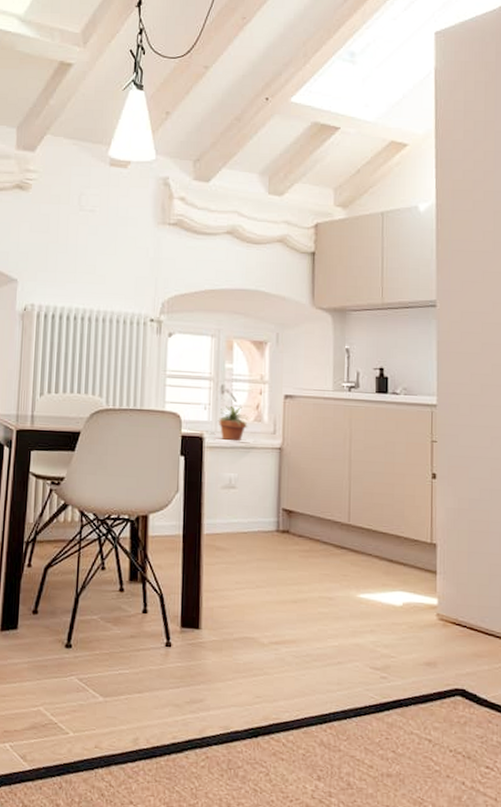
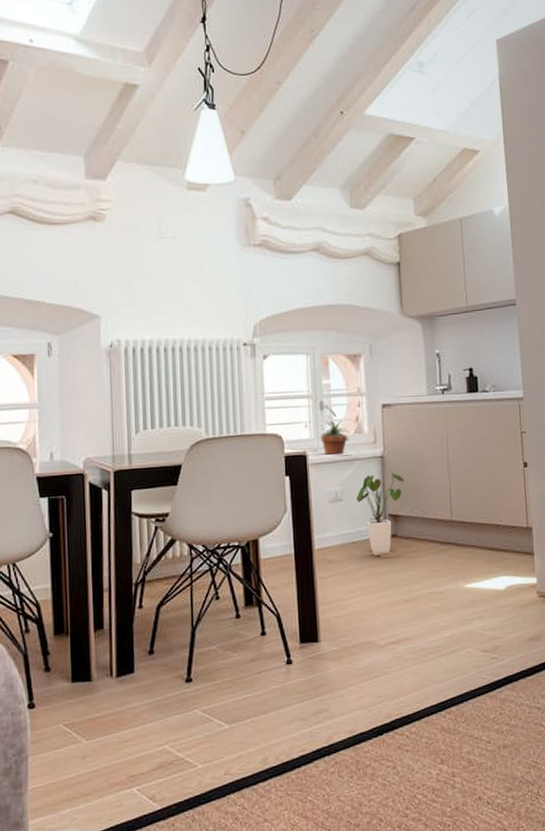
house plant: none [250,466,302,551] -> present [356,473,405,556]

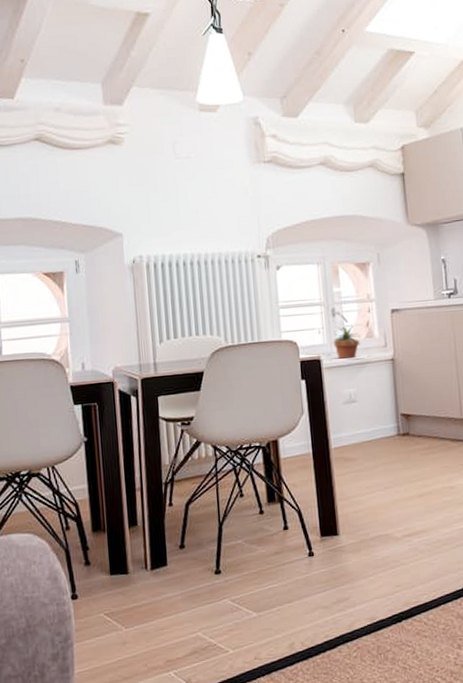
house plant: present [356,473,405,556] -> none [369,374,415,454]

